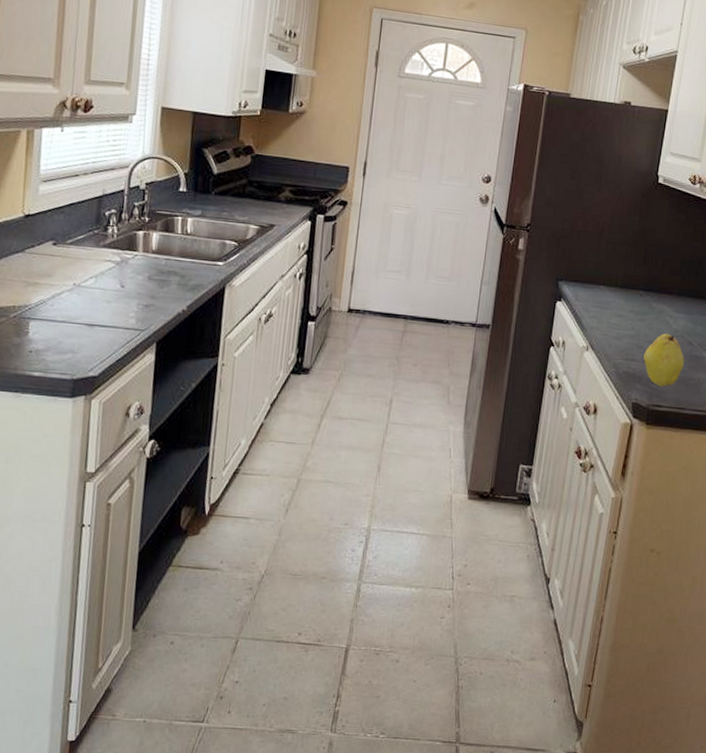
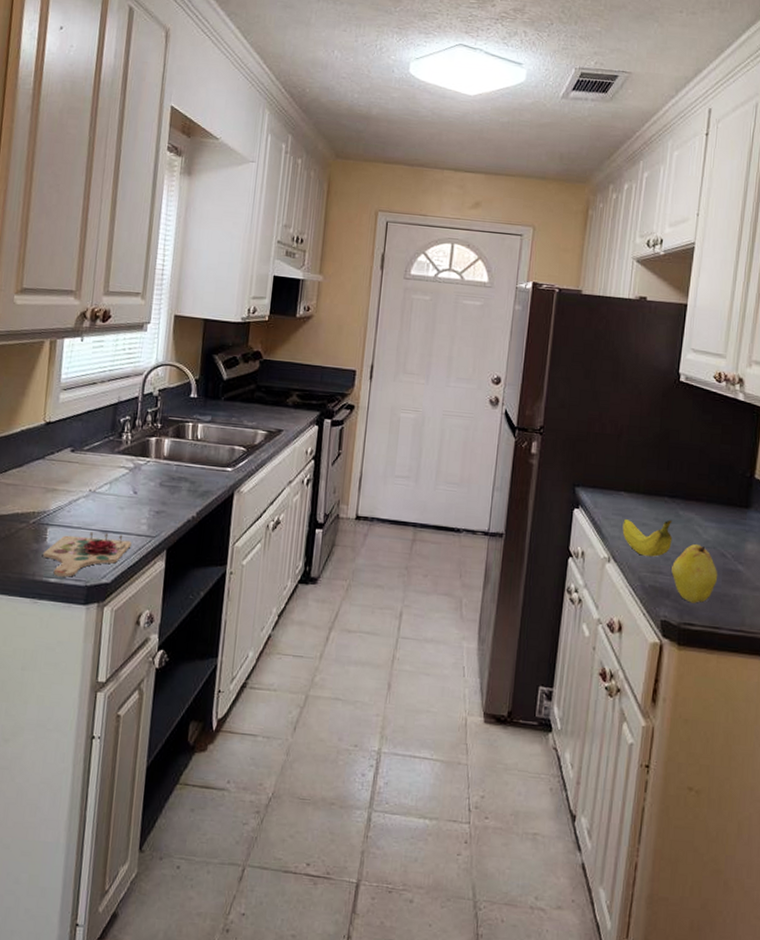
cutting board: none [25,325,120,371] -> present [43,532,132,577]
fruit: none [600,310,646,345] -> present [622,518,673,557]

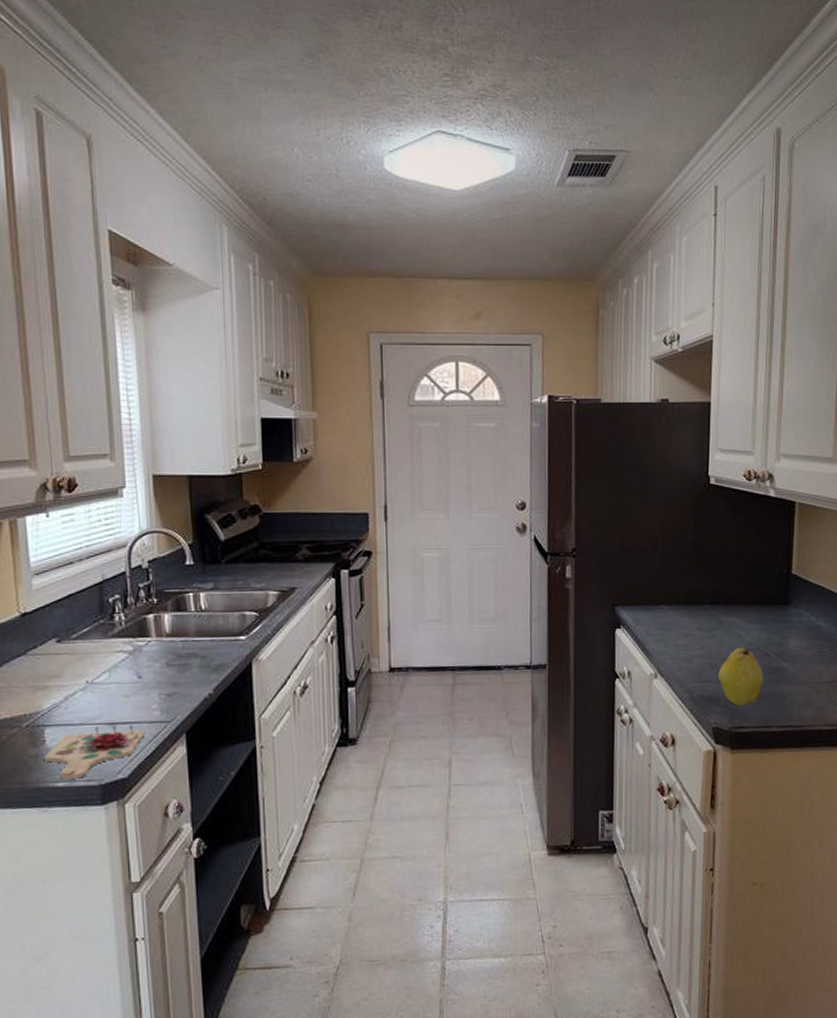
fruit: present [622,518,673,557] -> none [666,627,717,667]

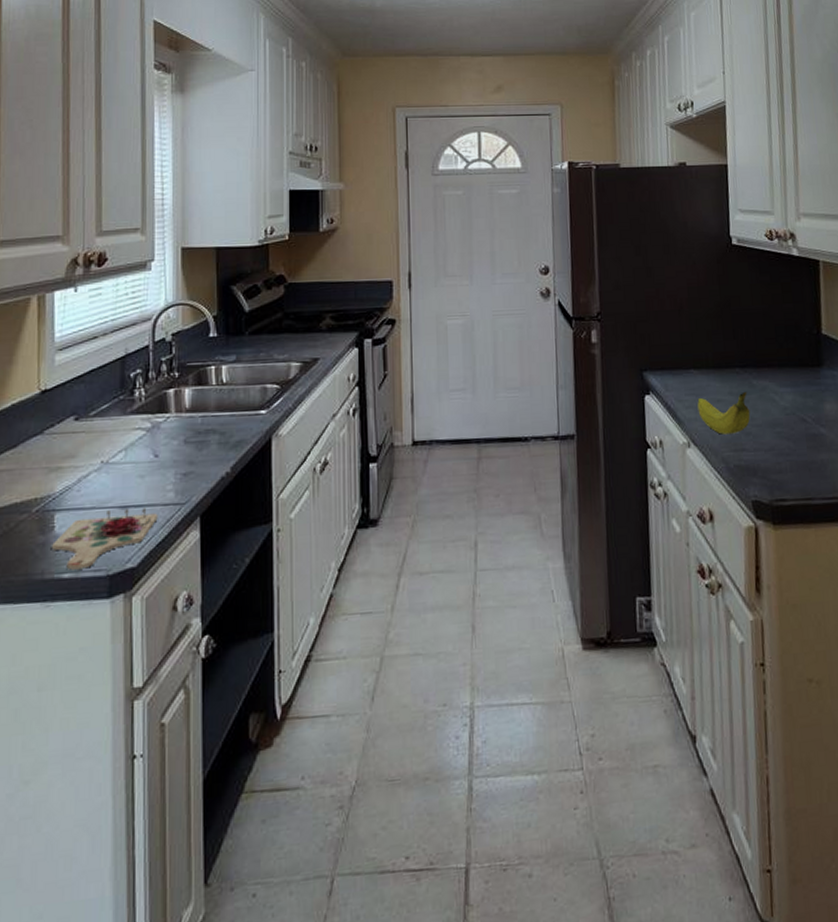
fruit: none [666,627,717,667] -> present [697,391,751,434]
fruit: present [718,648,764,706] -> none [754,413,802,477]

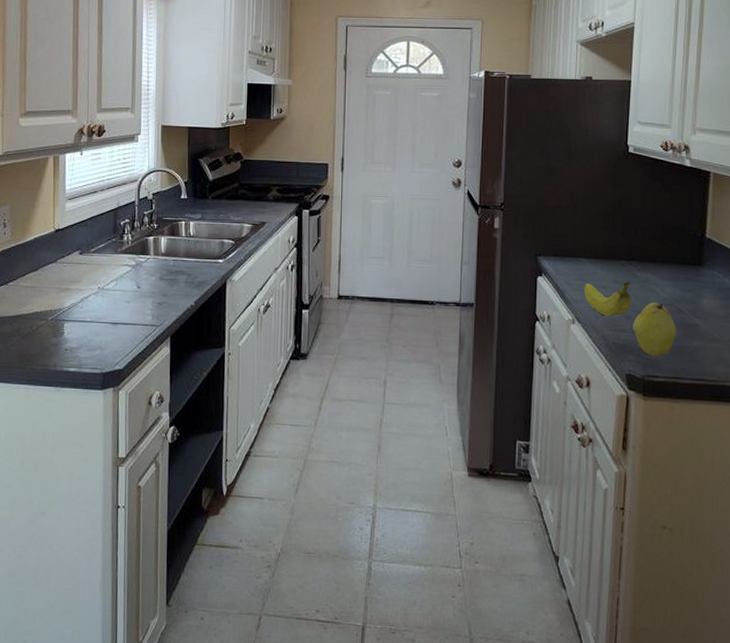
cutting board: present [52,507,158,570] -> none [62,325,139,366]
fruit: none [754,413,802,477] -> present [633,302,677,357]

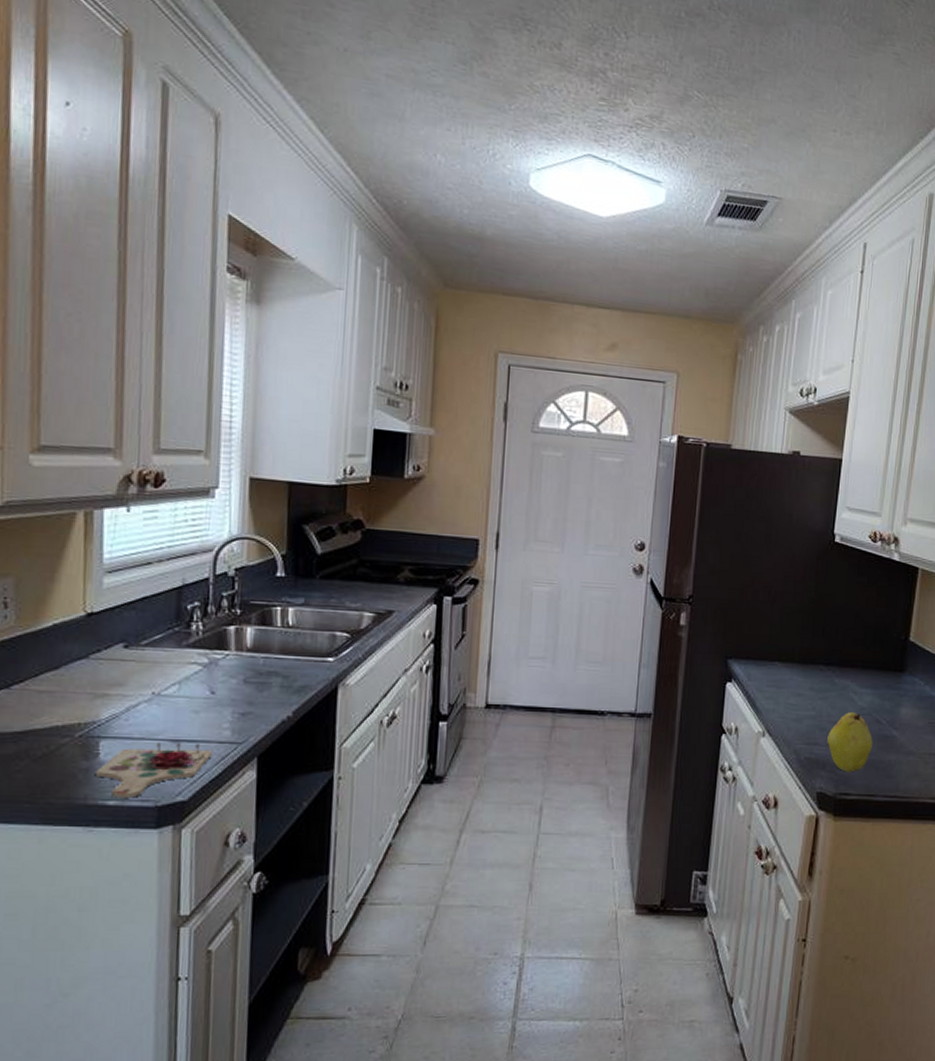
cutting board: none [62,325,139,366] -> present [96,742,213,798]
fruit: present [584,281,632,316] -> none [777,688,828,728]

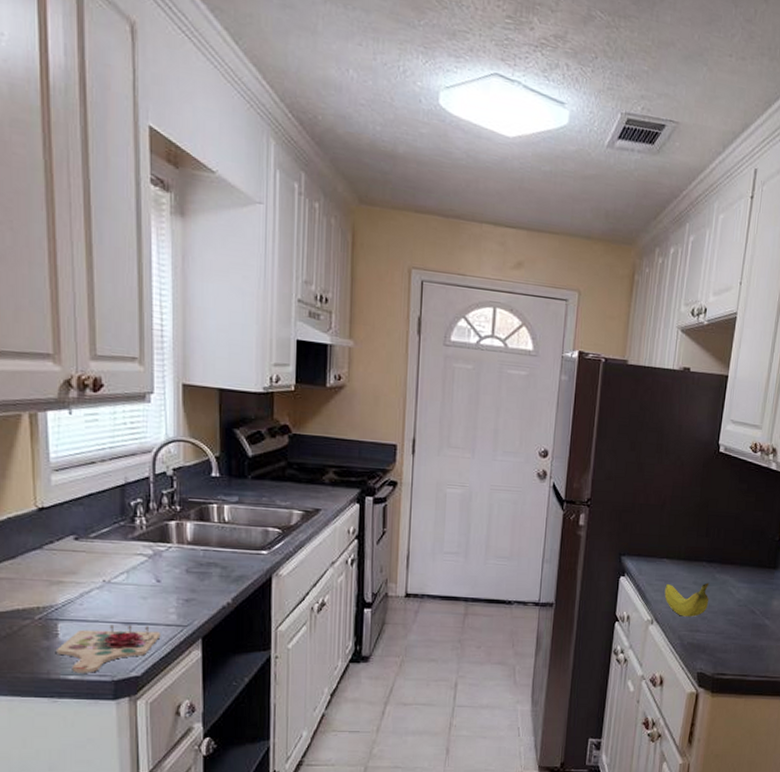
fruit: none [777,688,828,728] -> present [664,582,710,617]
fruit: present [827,712,873,772] -> none [707,604,748,656]

